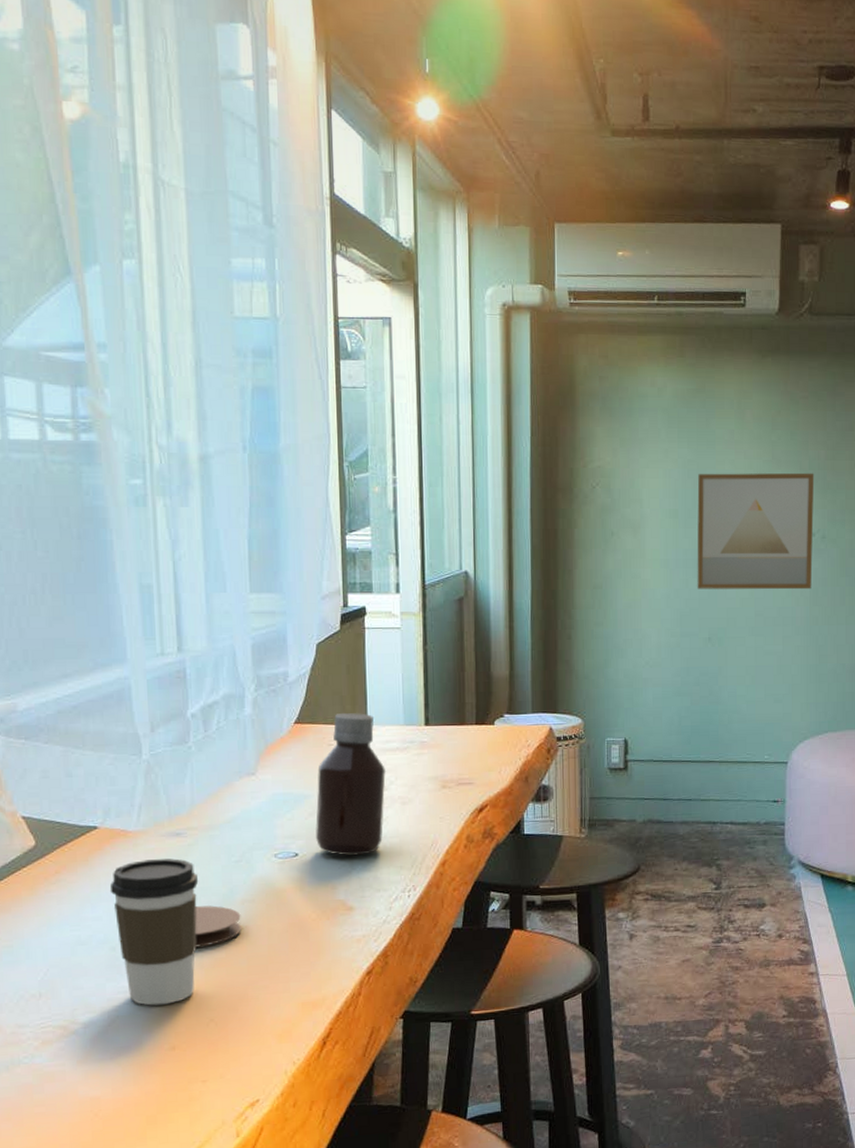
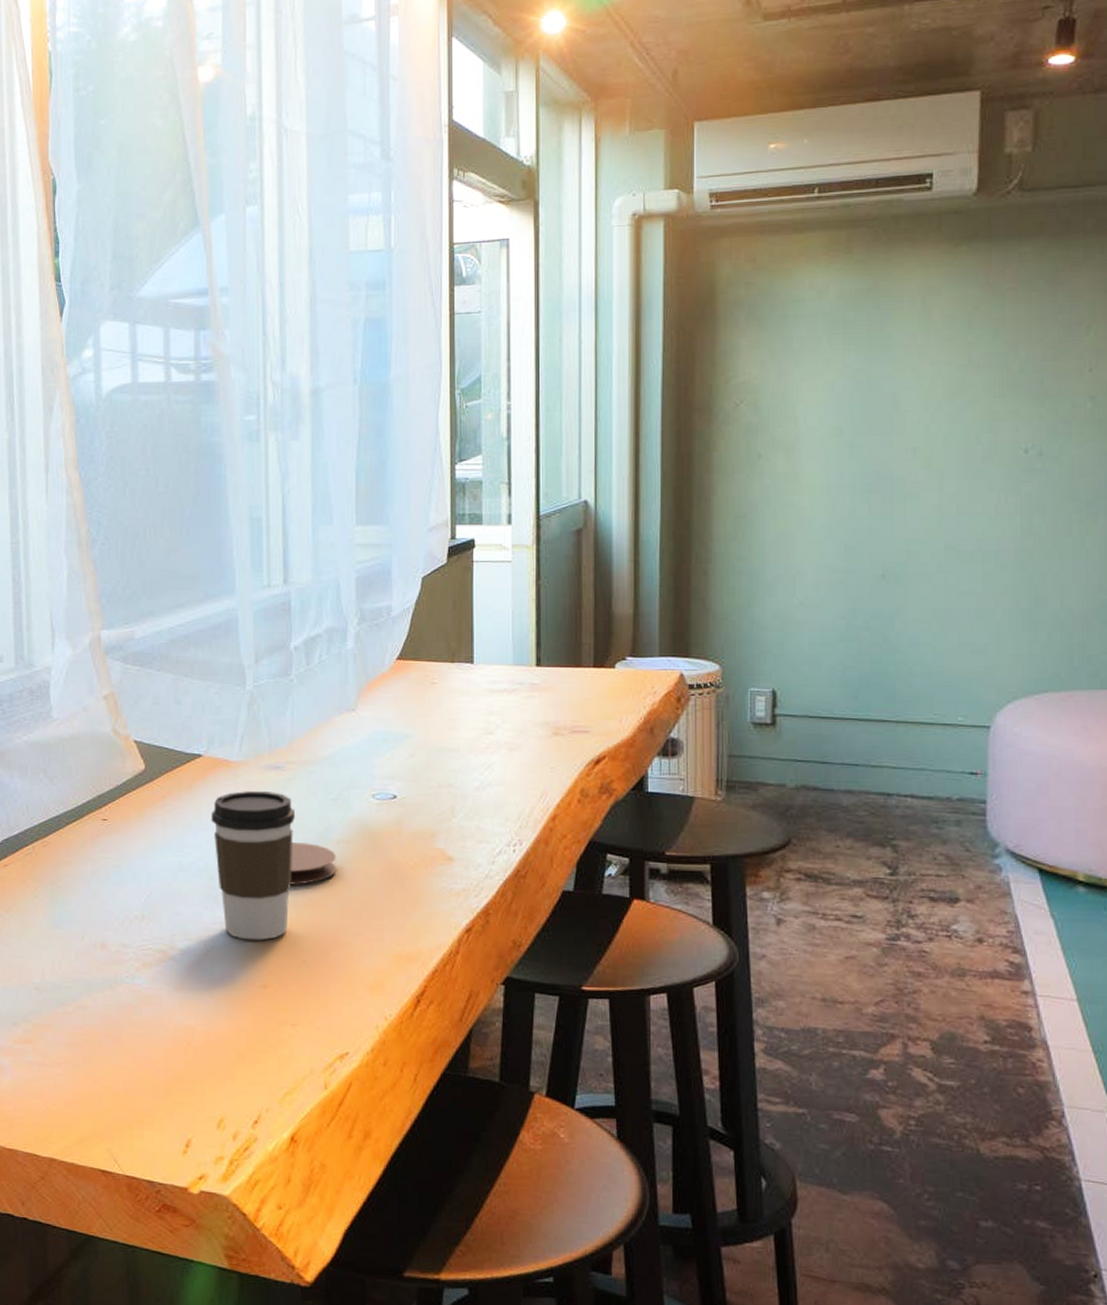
bottle: present [315,713,387,856] -> none [416,651,493,803]
wall art: present [697,472,815,590] -> none [867,377,1027,518]

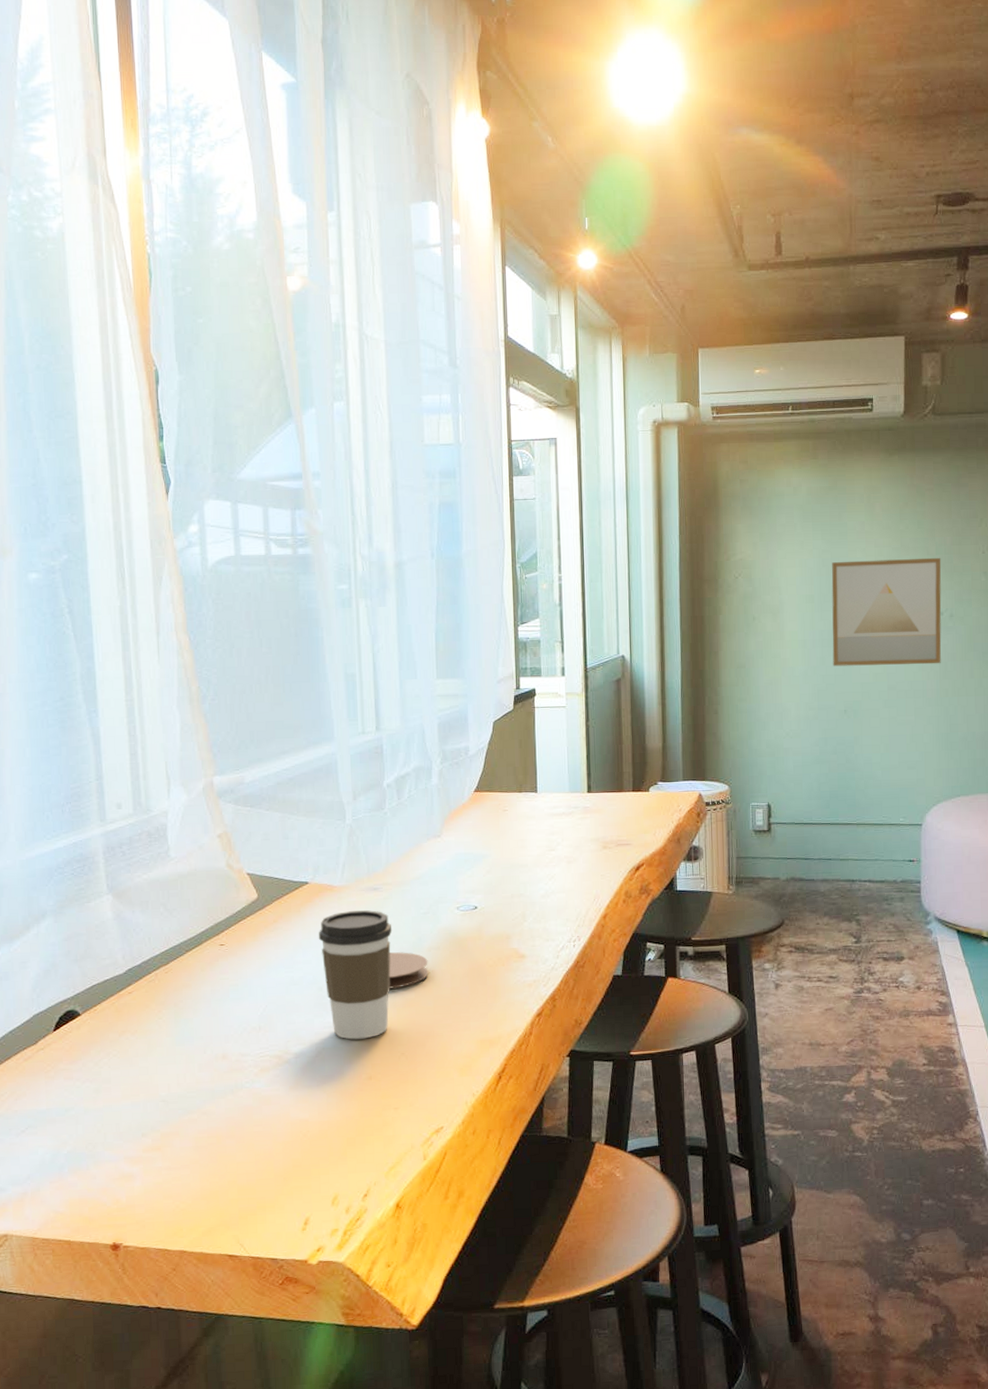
wall art: none [867,377,1027,518] -> present [831,557,942,667]

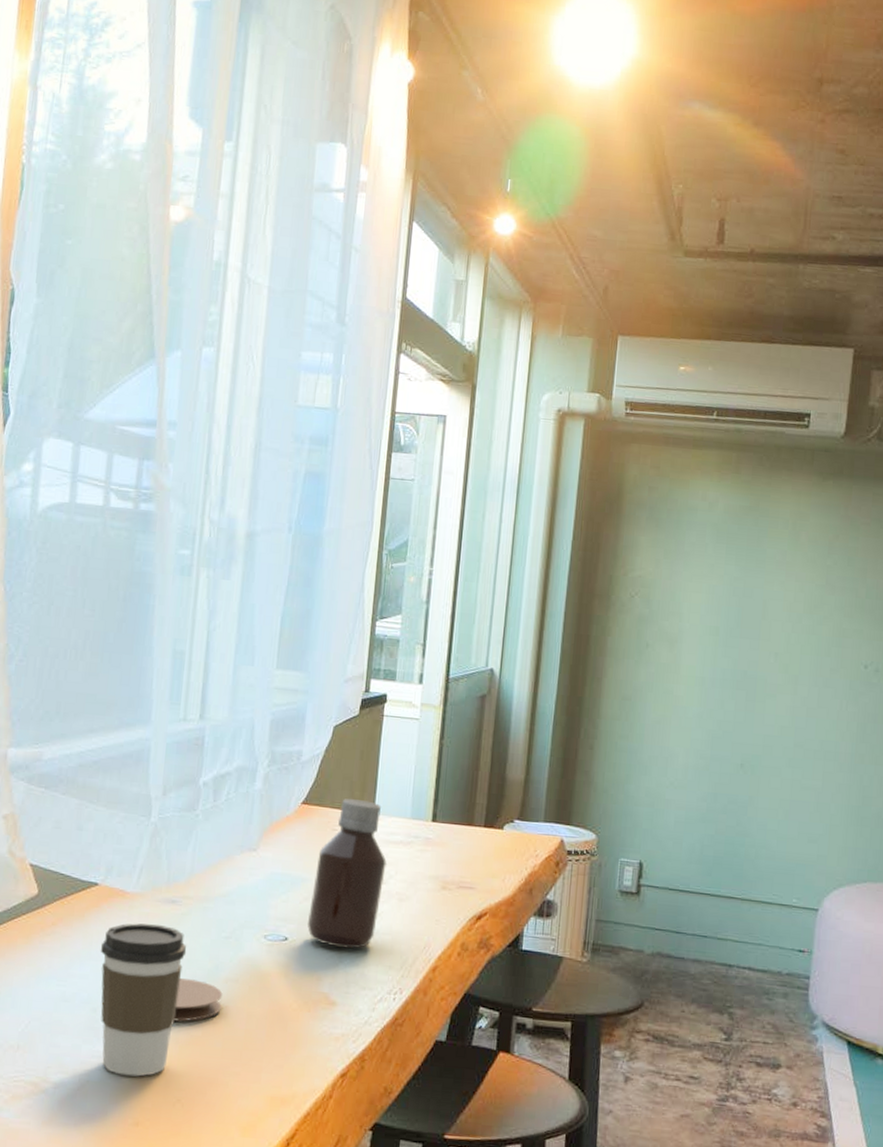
bottle: none [492,782,554,909] -> present [307,799,388,949]
wall art: present [831,557,942,667] -> none [733,593,871,725]

